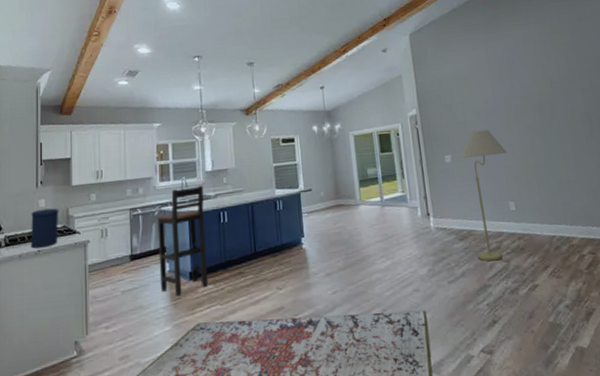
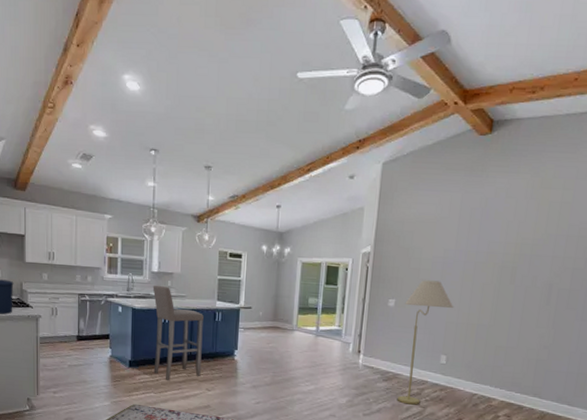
bar stool: present [156,185,208,297] -> none [102,283,149,379]
bar stool: none [208,183,269,287] -> present [152,285,204,380]

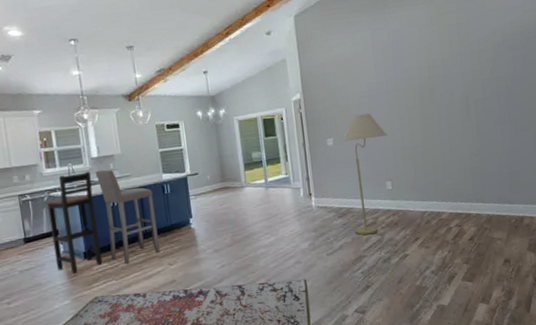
bar stool: none [102,283,149,379] -> present [46,171,103,274]

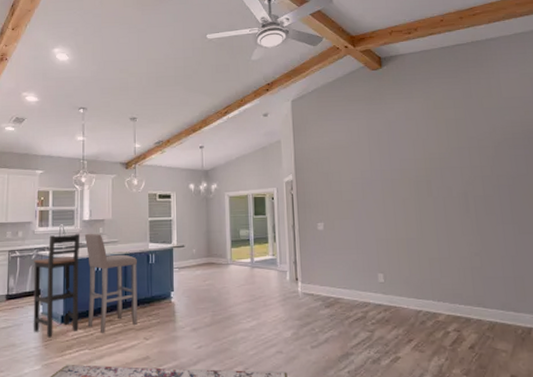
floor lamp: present [342,113,388,236] -> none [333,201,381,330]

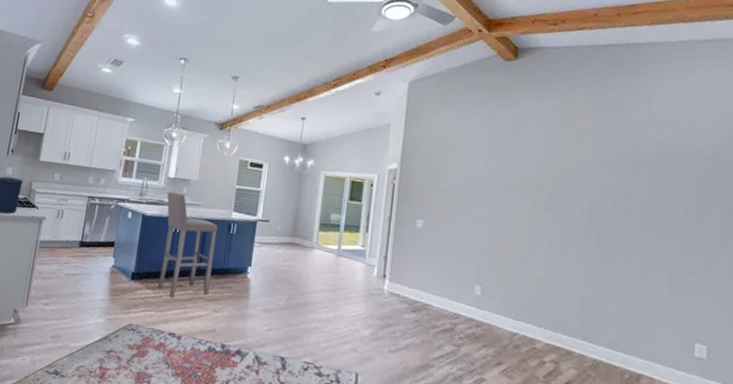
bar stool: present [33,233,81,338] -> none [102,188,163,293]

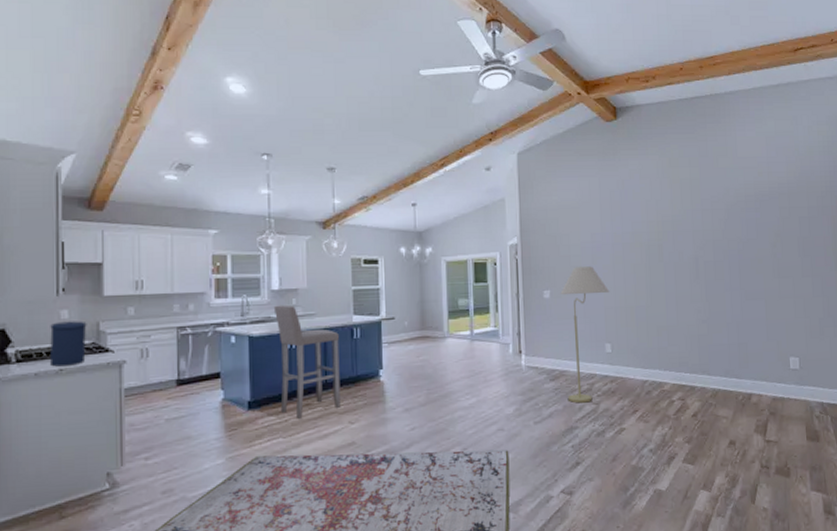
floor lamp: none [428,201,487,343] -> present [560,266,610,403]

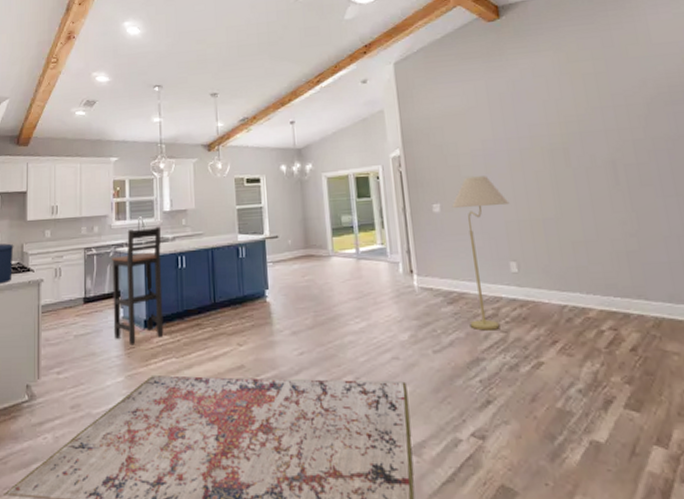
bar stool: none [209,305,270,427] -> present [111,226,164,346]
bar stool: present [273,304,341,419] -> none [165,225,229,339]

